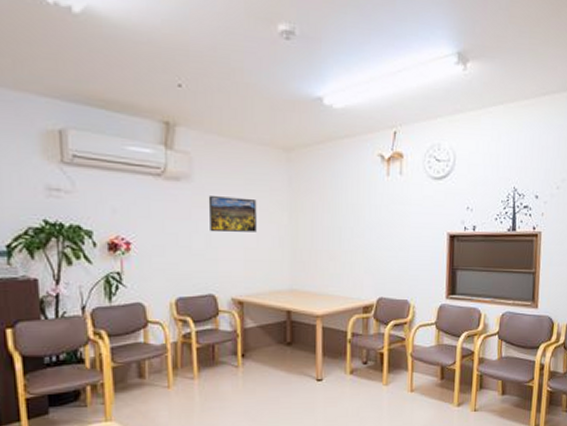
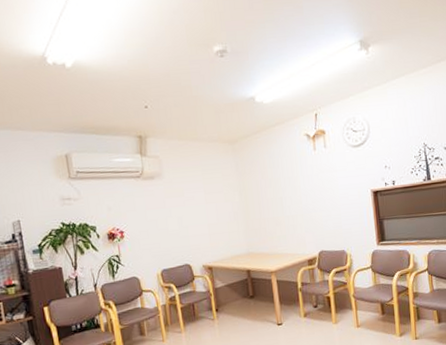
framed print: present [208,196,257,233] -> none [176,185,216,216]

